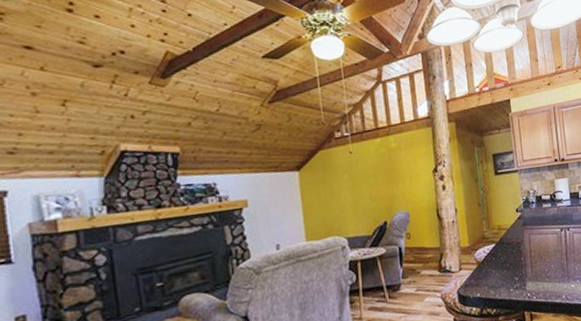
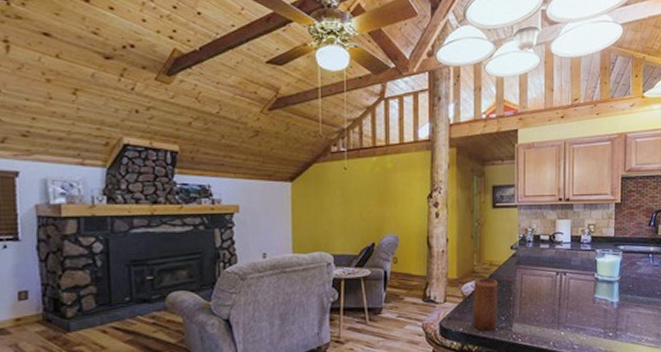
candle: none [485,241,512,294] -> present [473,277,499,331]

